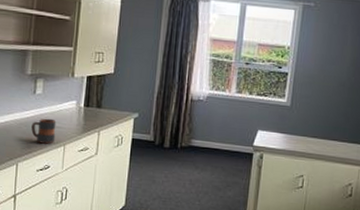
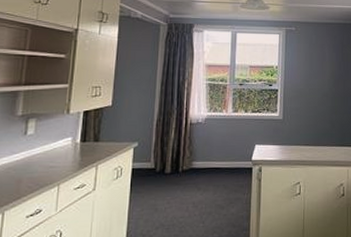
mug: present [31,118,56,144] -> none [21,158,50,187]

